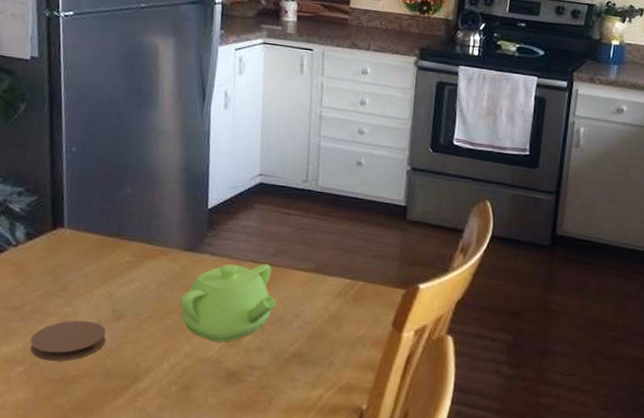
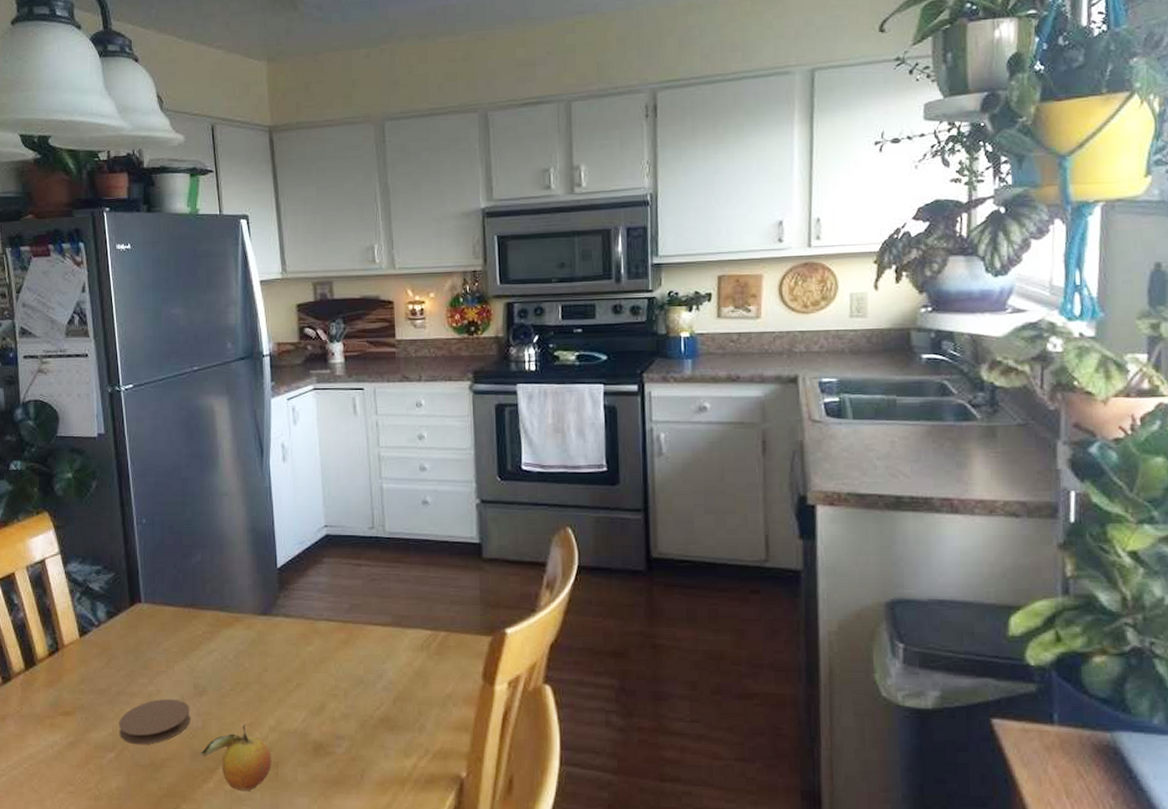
fruit: none [112,349,184,410] -> present [200,724,271,792]
teapot: present [180,264,277,343] -> none [259,622,357,712]

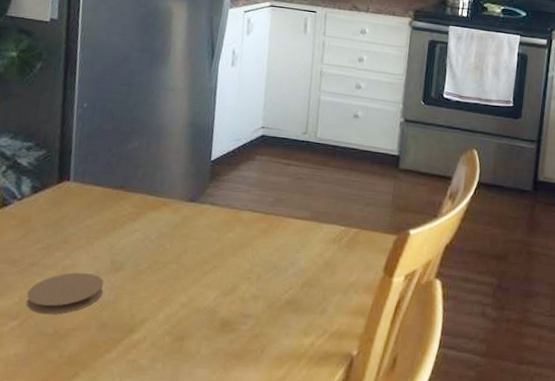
fruit: present [200,724,271,792] -> none [107,299,179,362]

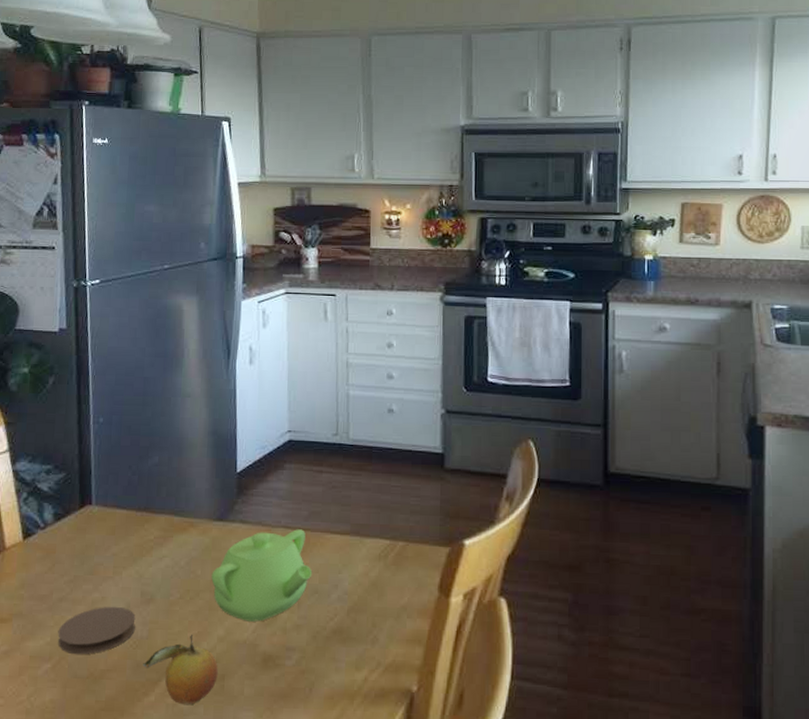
fruit: none [107,299,179,362] -> present [143,634,218,705]
teapot: none [179,213,273,292] -> present [211,529,313,622]

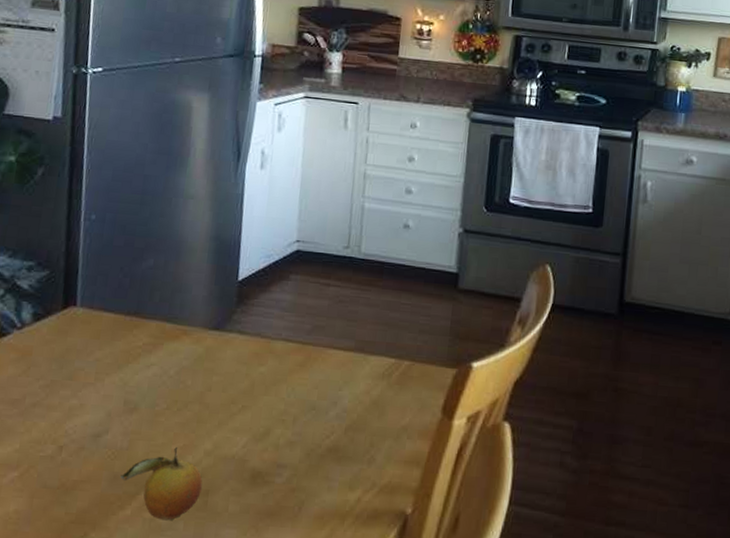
coaster: present [58,606,136,655] -> none [28,414,116,464]
teapot: present [211,529,313,622] -> none [202,343,311,437]

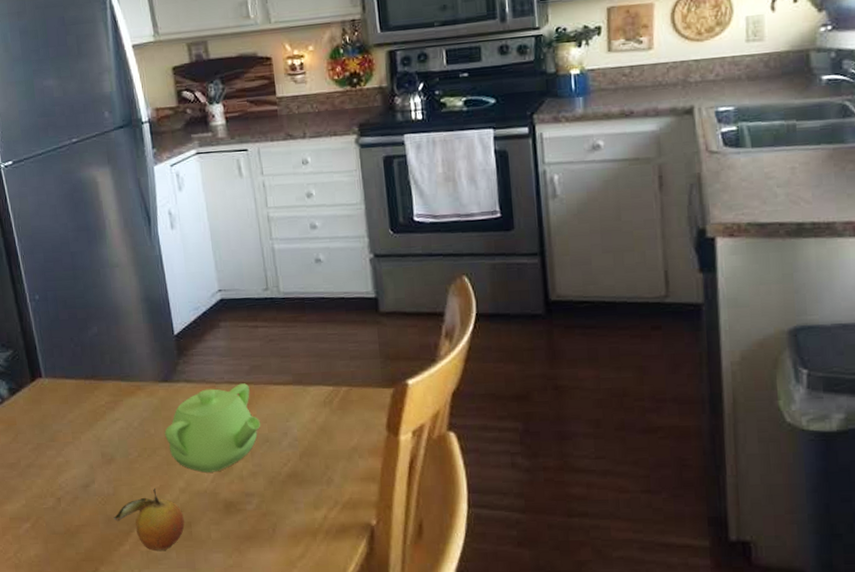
teapot: none [202,343,311,437] -> present [164,383,261,473]

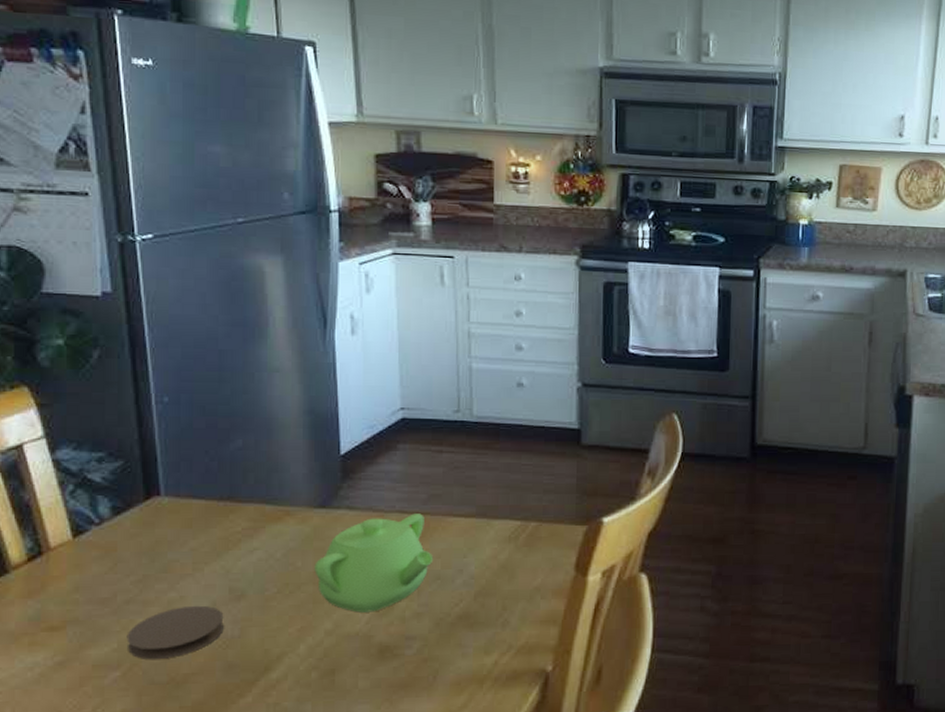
coaster: none [31,468,101,514] -> present [126,605,224,660]
fruit: present [113,487,185,552] -> none [236,629,327,704]

